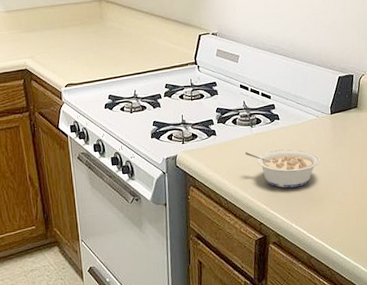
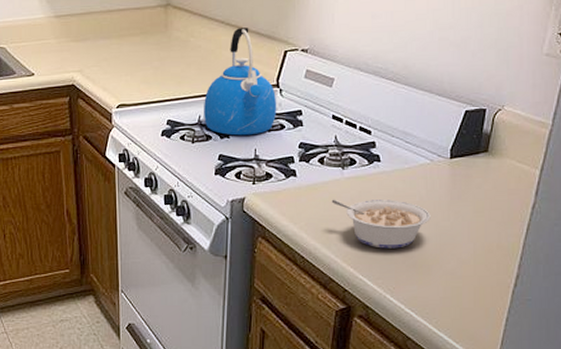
kettle: none [137,17,197,105] -> present [204,27,277,136]

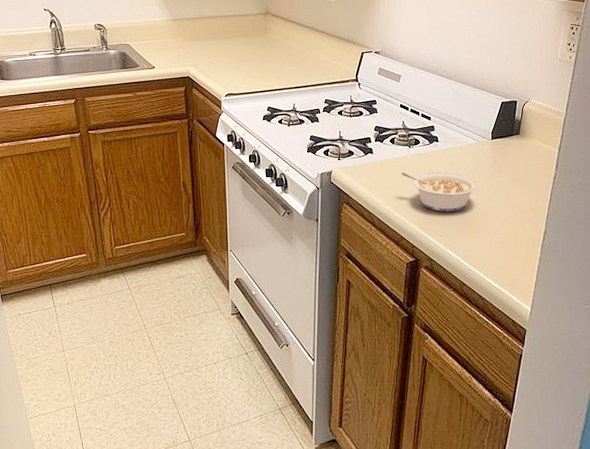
kettle: present [204,27,277,136] -> none [298,33,357,120]

